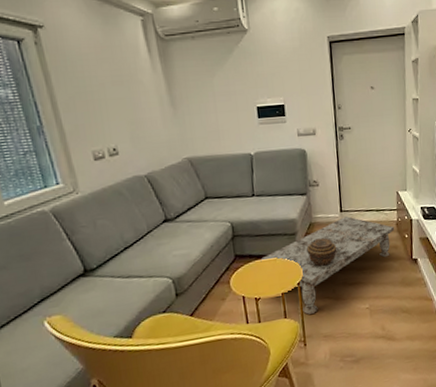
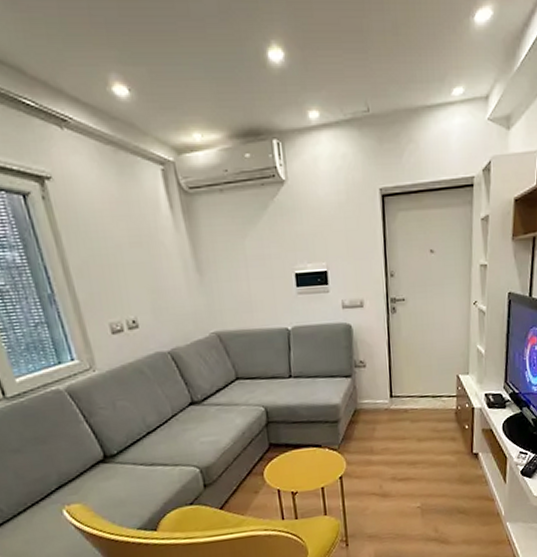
coffee table: present [260,216,395,315] -> none [298,403,453,512]
decorative container: present [306,238,337,267] -> none [350,426,386,459]

